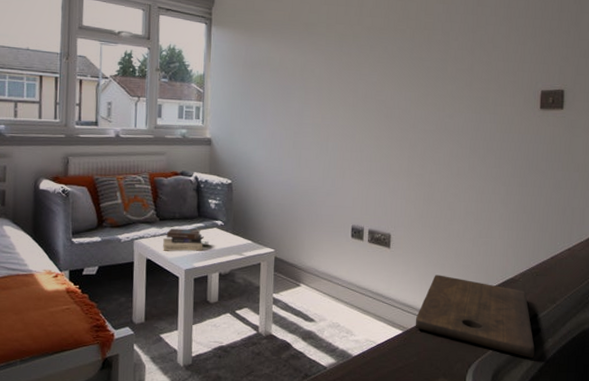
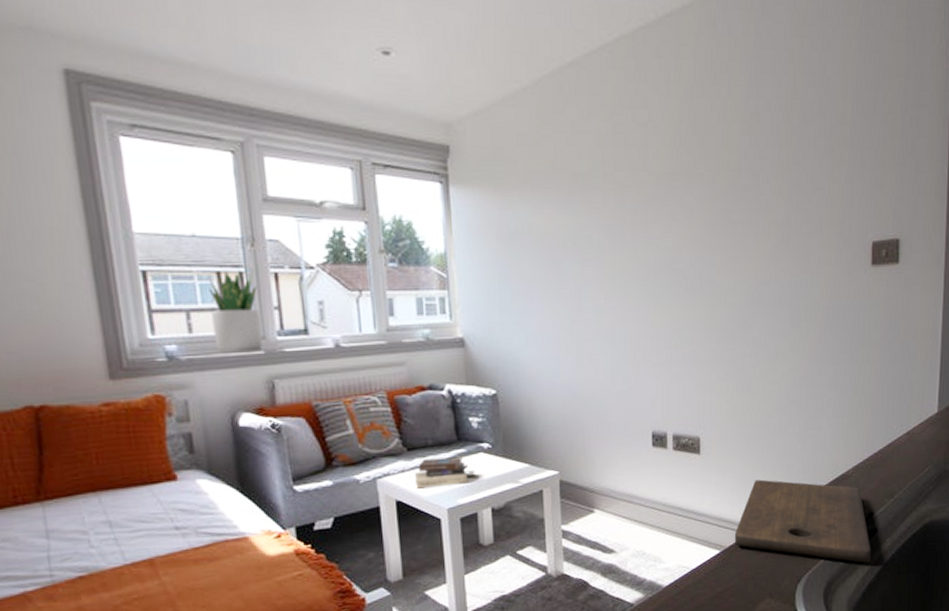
planter: none [31,75,66,135] -> present [209,270,263,353]

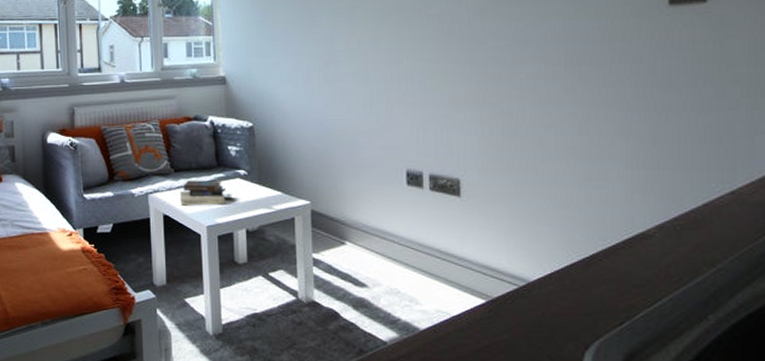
planter: present [209,270,263,353] -> none [33,22,67,86]
cutting board: present [734,479,871,563] -> none [502,229,686,340]

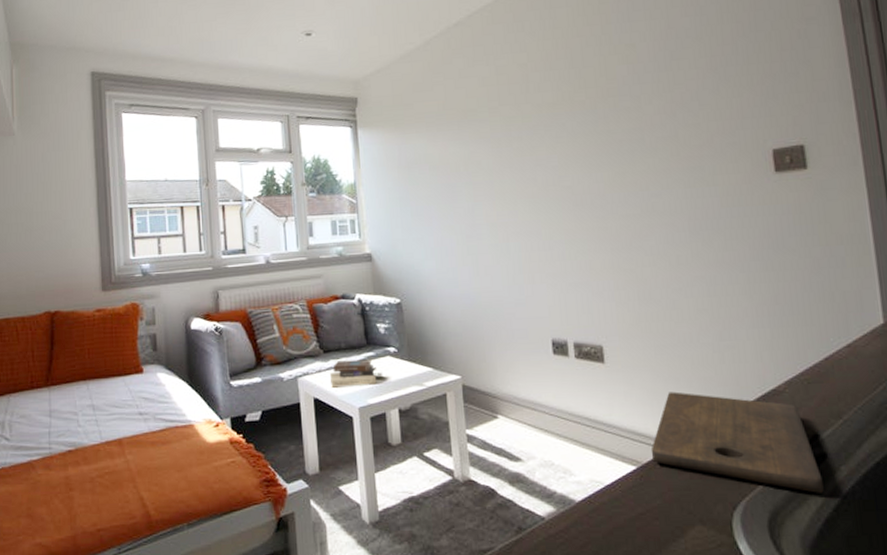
cutting board: none [502,229,686,340] -> present [651,391,824,493]

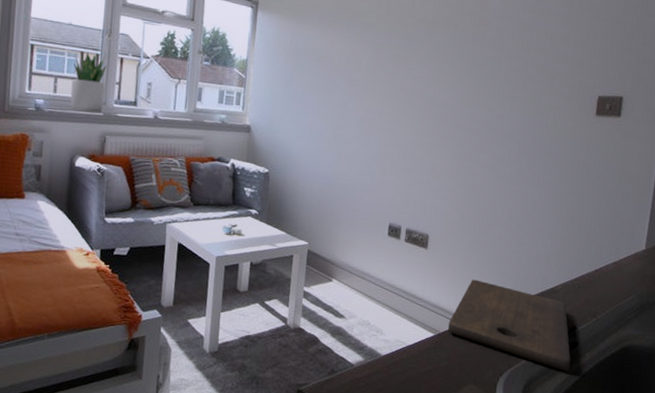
planter: none [175,204,211,270] -> present [70,52,107,114]
books: present [330,359,377,388] -> none [195,214,236,239]

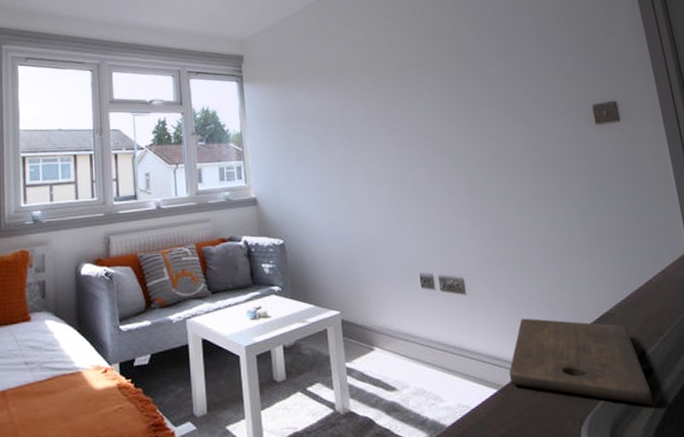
planter: present [70,52,107,114] -> none [67,152,103,216]

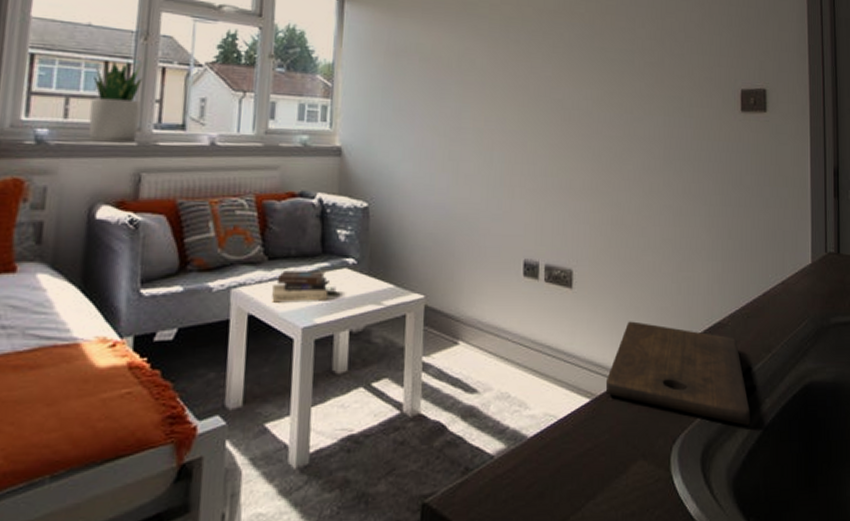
planter: none [67,152,103,216] -> present [88,61,142,143]
books: none [218,299,262,328] -> present [272,270,329,303]

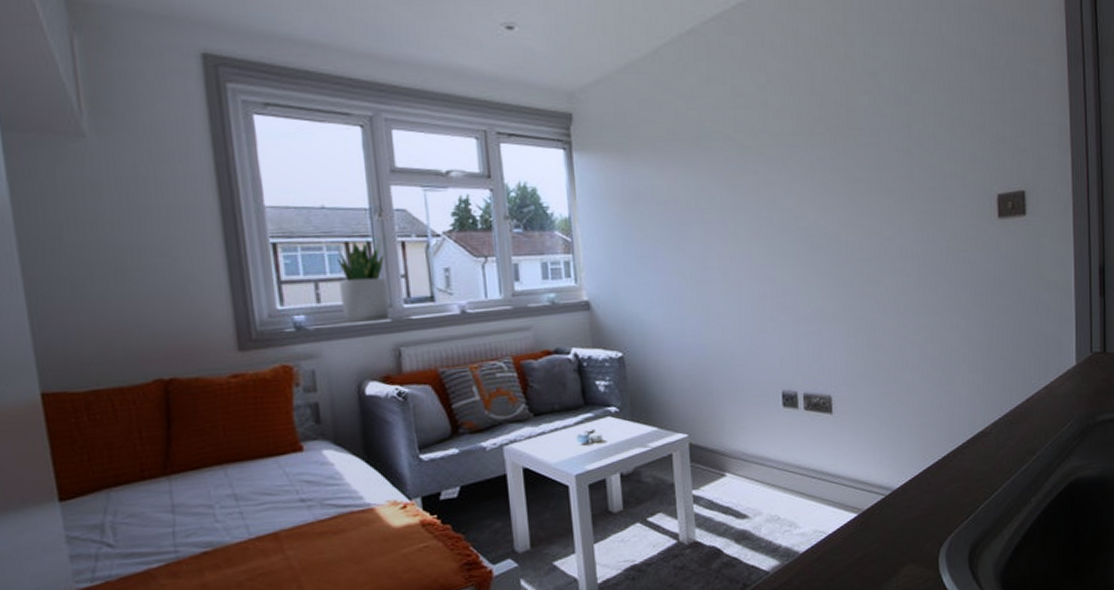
books: present [272,270,329,303] -> none [542,421,596,455]
cutting board: present [605,321,750,425] -> none [871,438,1016,525]

